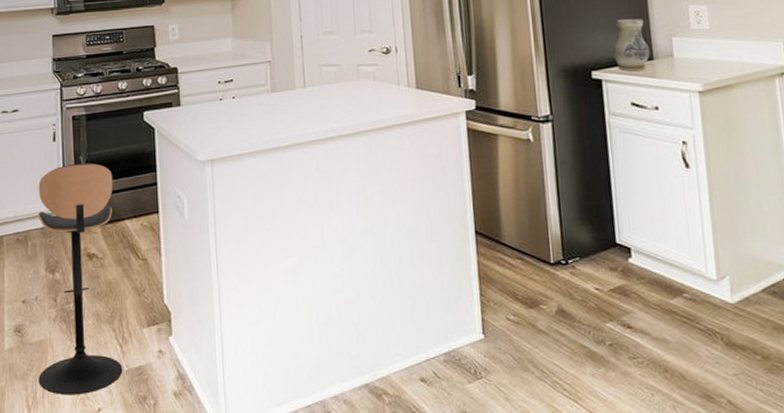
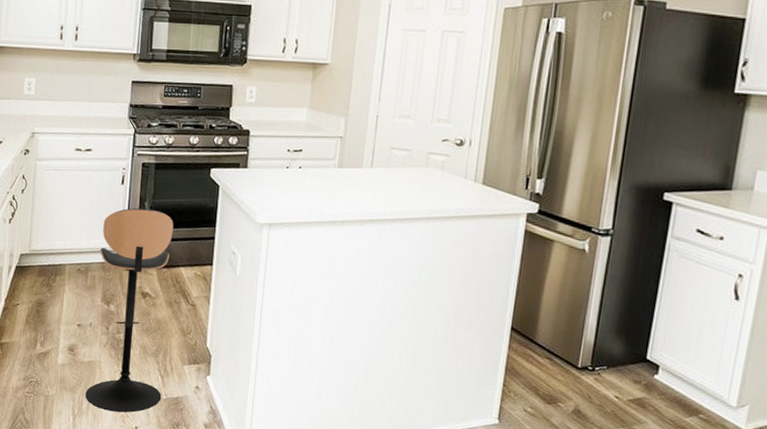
ceramic pitcher: present [612,19,650,72] -> none [691,145,732,200]

